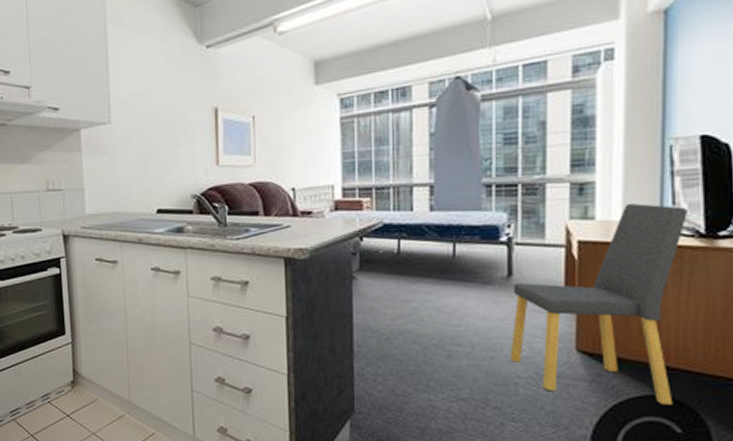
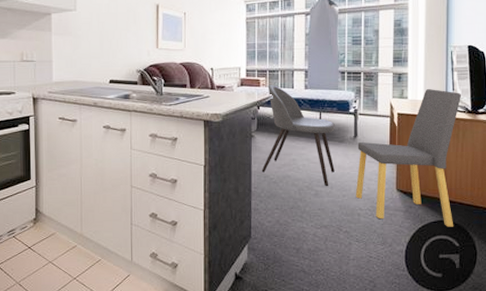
dining chair: none [367,206,478,346] -> present [261,84,336,187]

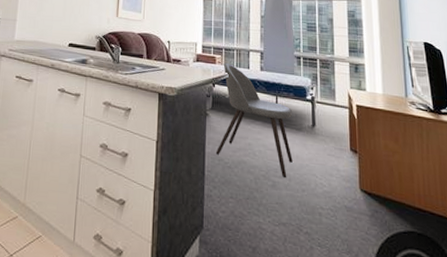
dining chair: present [355,89,461,227] -> none [315,83,427,241]

